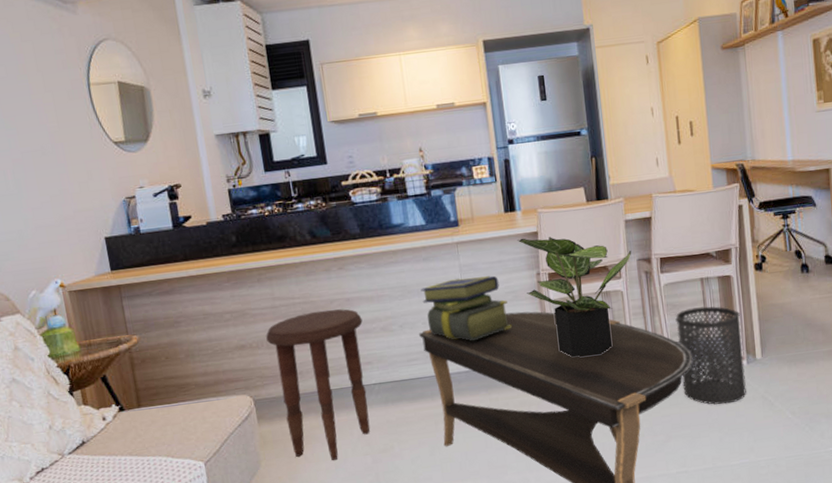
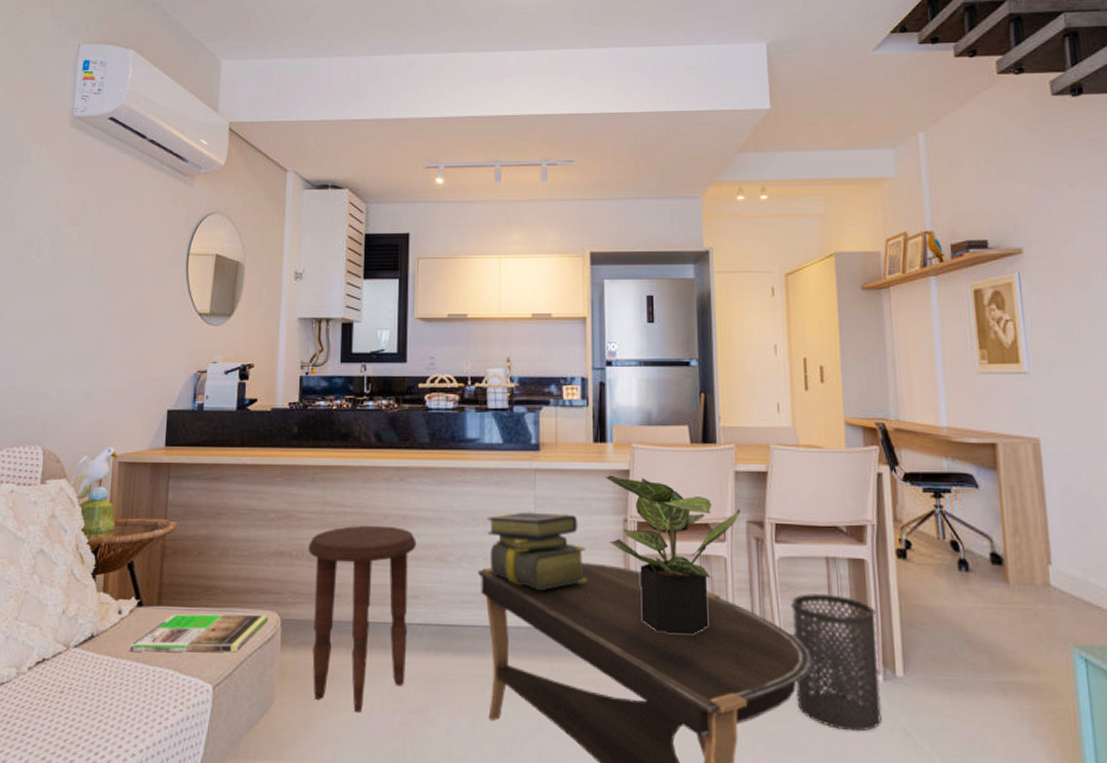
magazine: none [120,398,242,448] -> present [129,613,268,653]

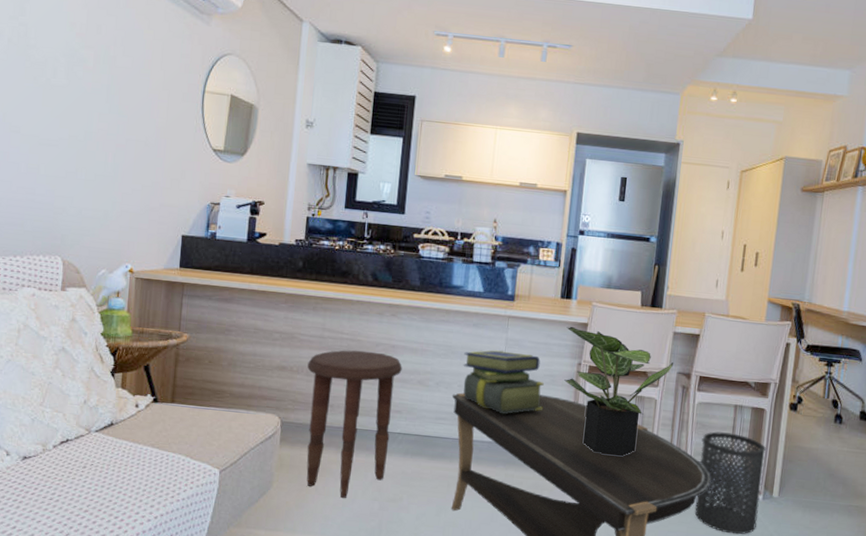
magazine: present [129,613,268,653] -> none [145,411,270,446]

